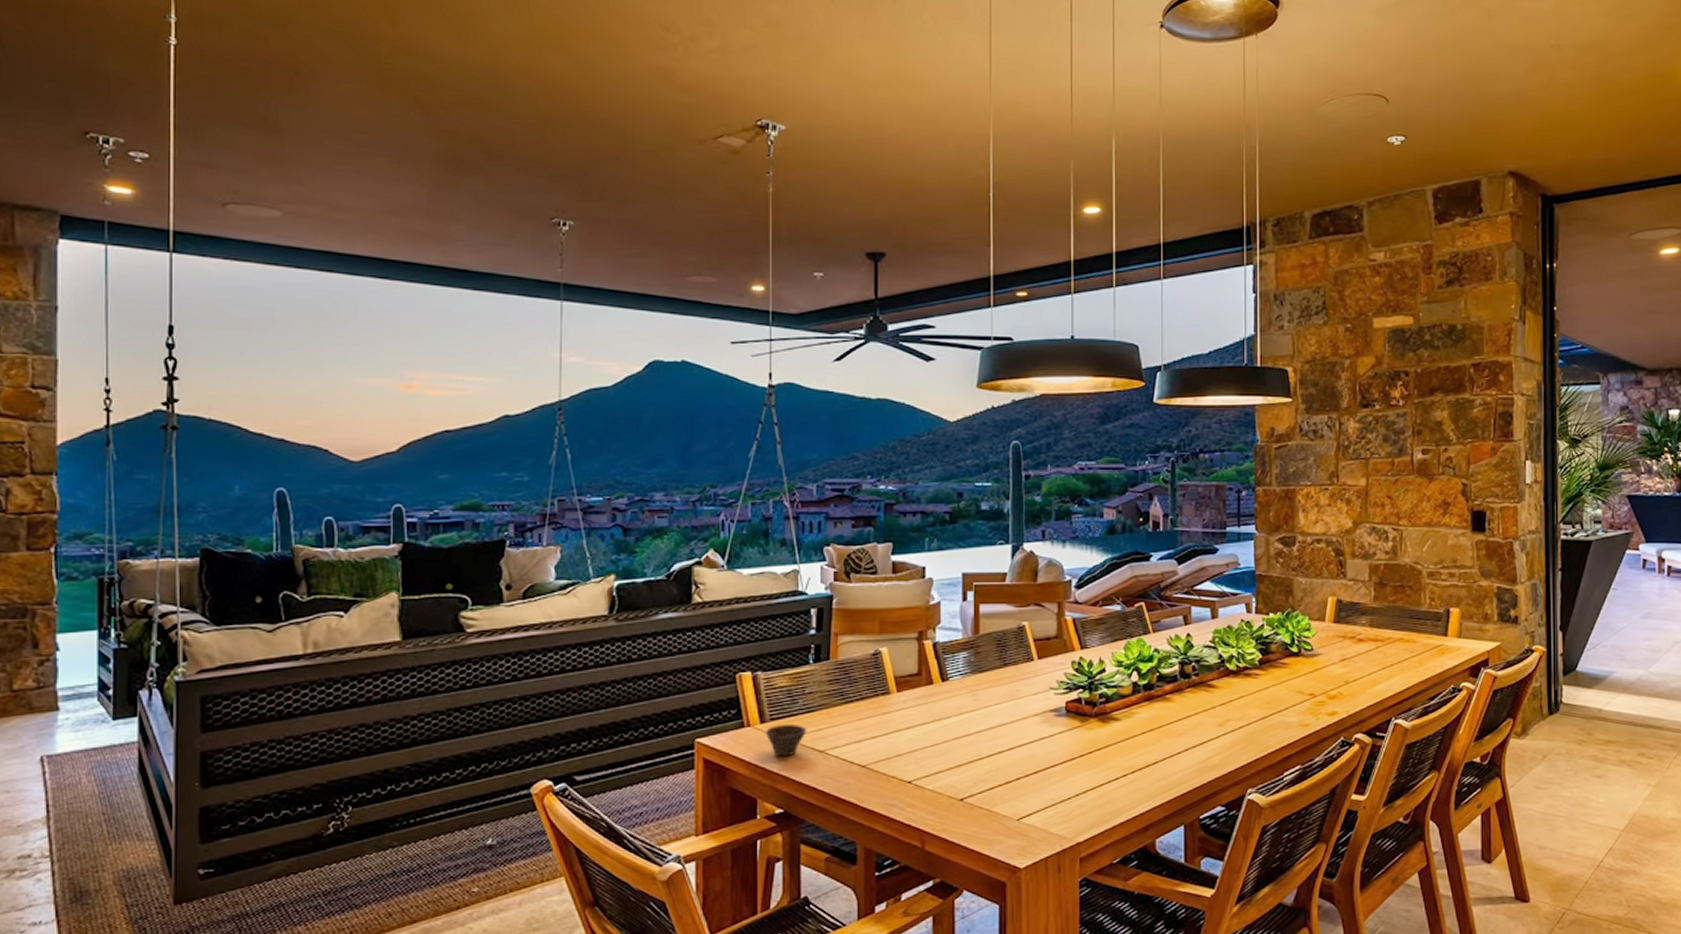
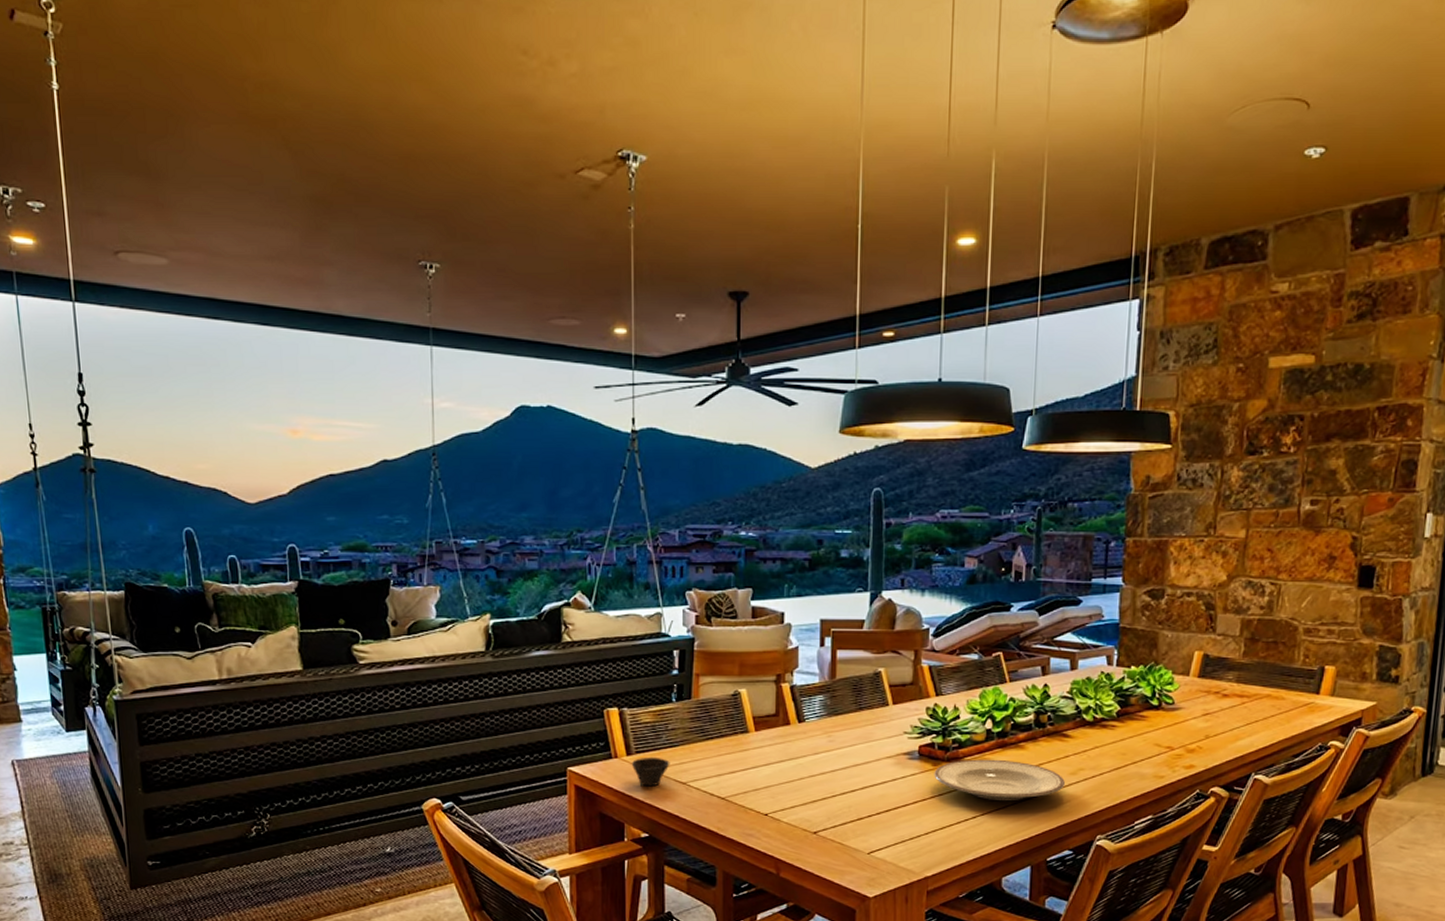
plate: none [1082,713,1213,757] -> present [934,759,1065,802]

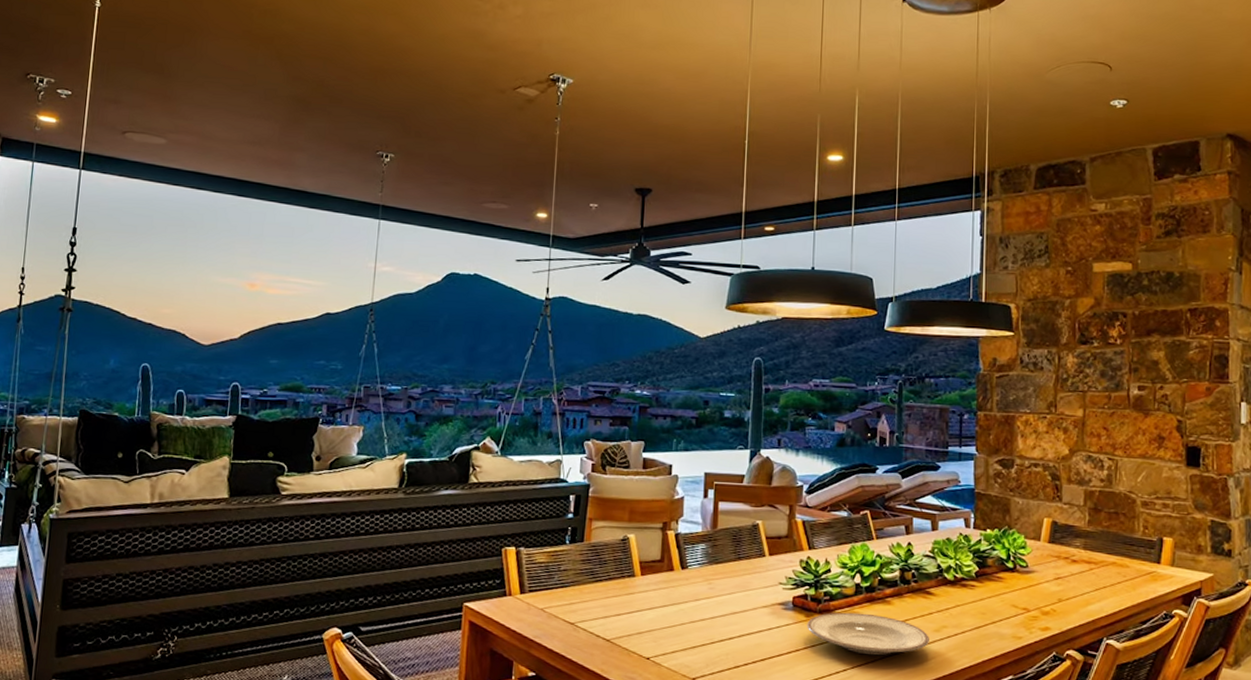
cup: present [631,756,670,787] -> none [523,596,560,626]

